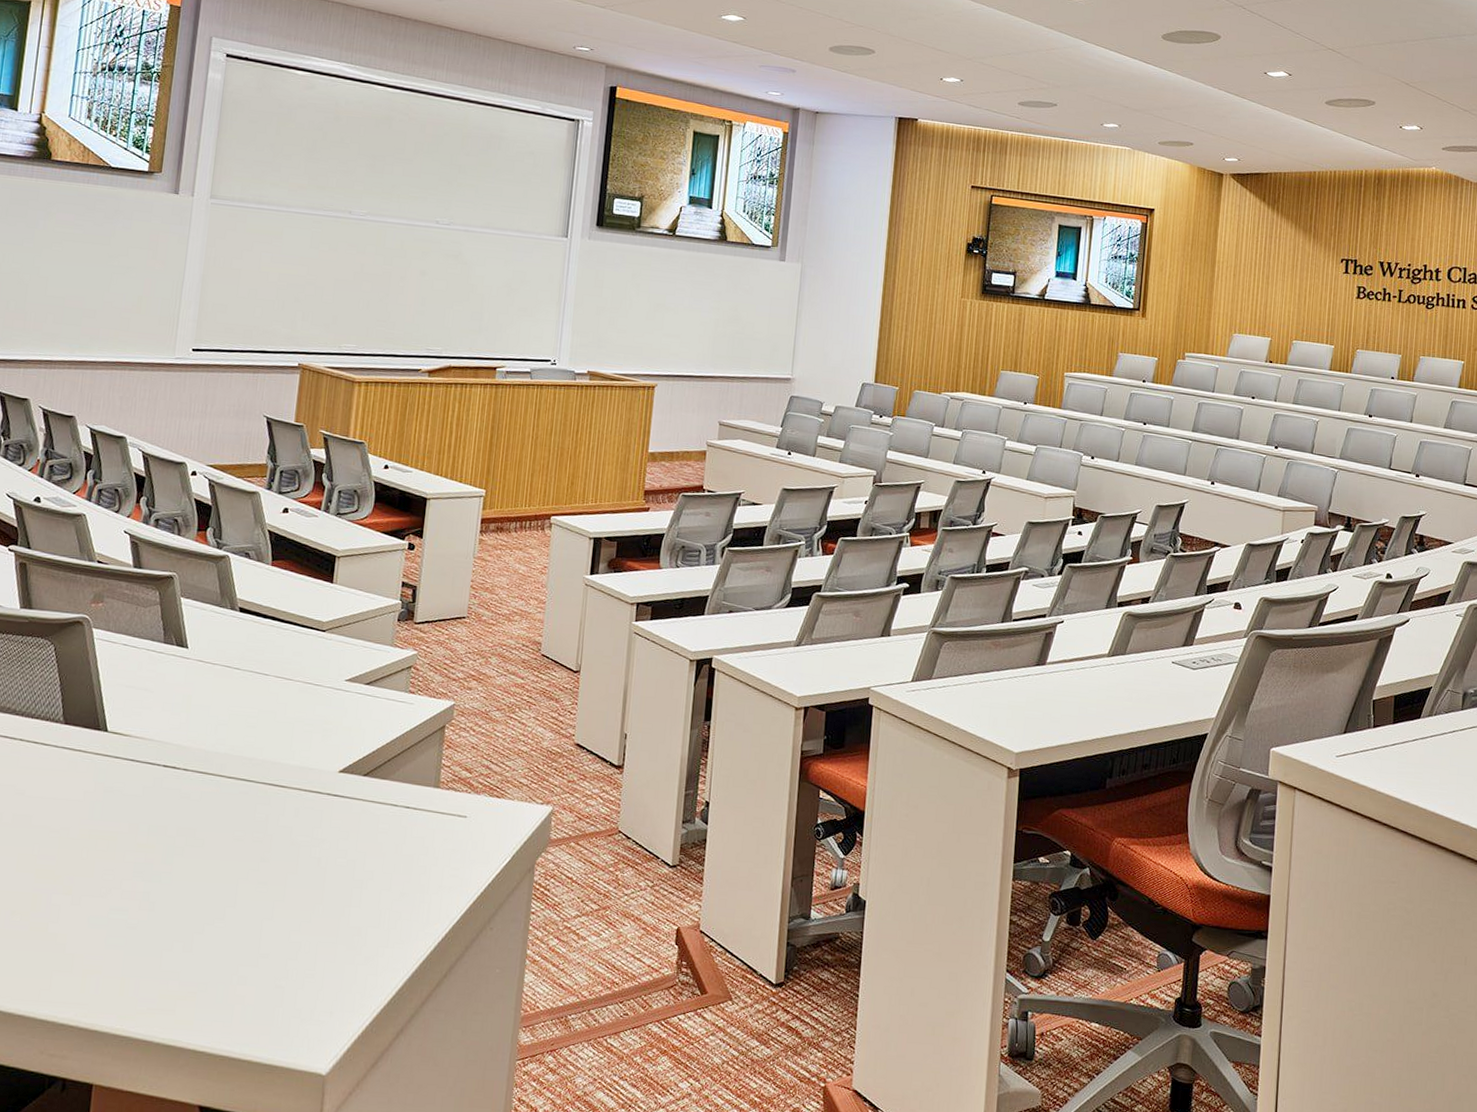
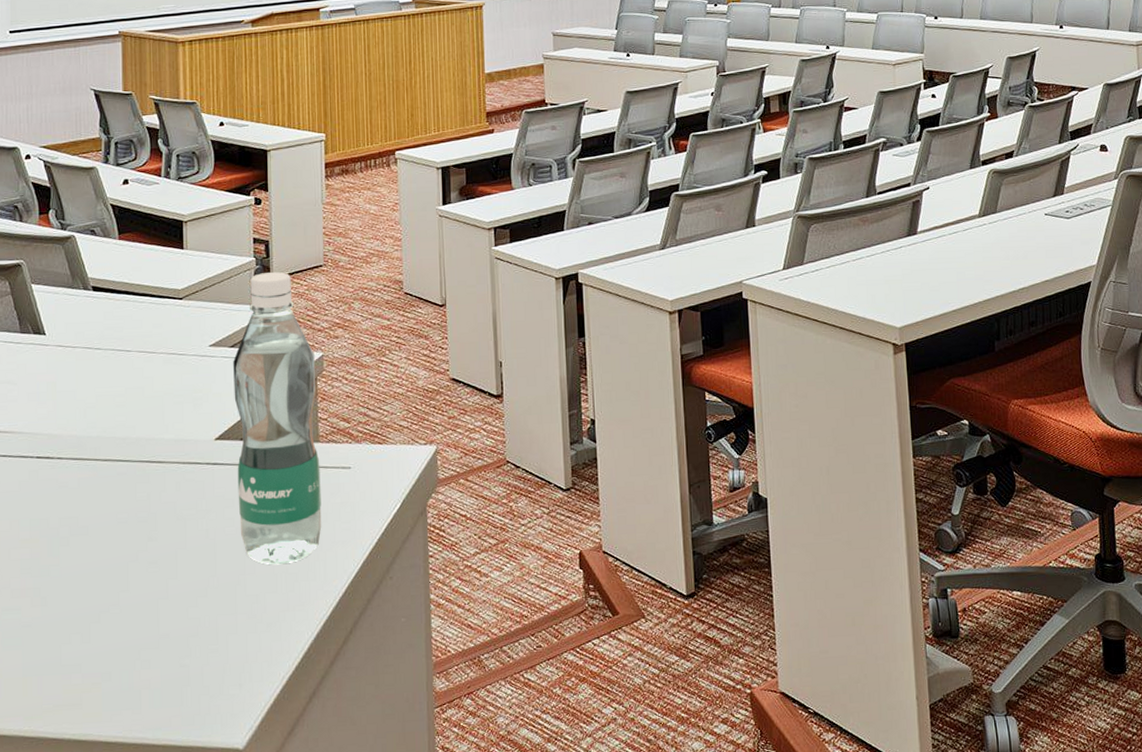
bottle: none [351,616,447,902] -> present [233,271,322,565]

